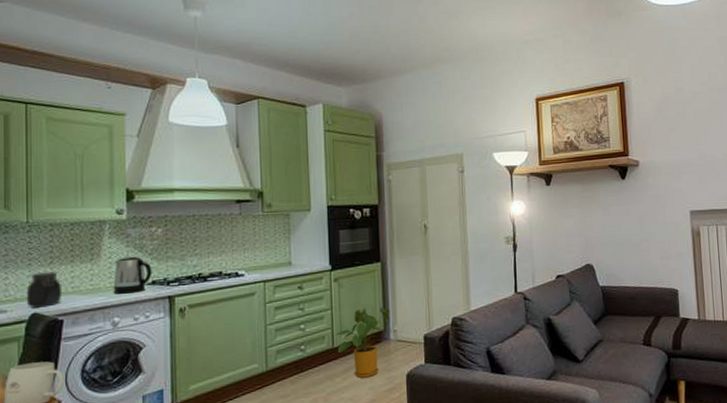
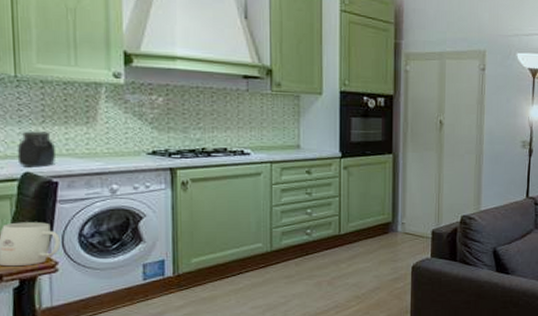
kettle: present [113,256,152,294] -> none [111,123,153,162]
house plant: present [335,307,390,379] -> none [342,198,399,267]

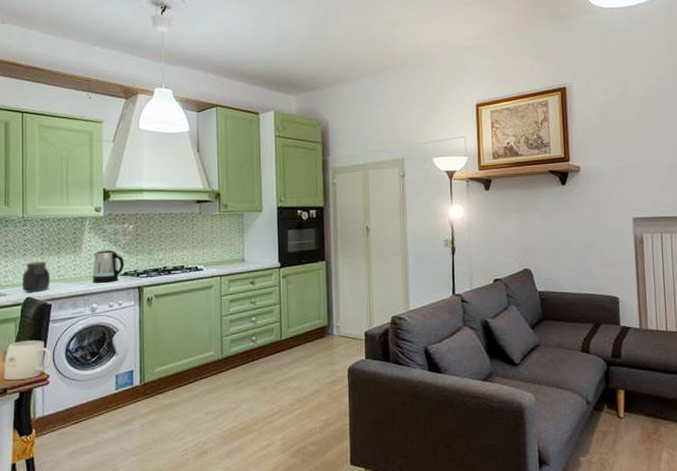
kettle: none [111,123,153,162] -> present [92,249,125,283]

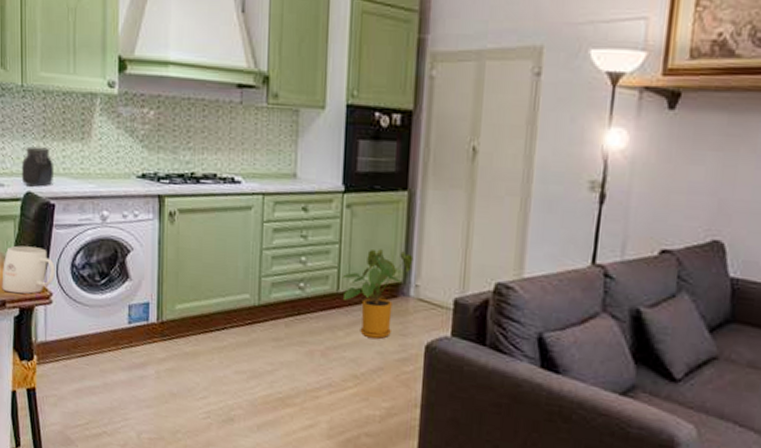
kettle: present [92,249,125,283] -> none [103,140,143,186]
house plant: none [283,303,334,370] -> present [342,249,414,339]

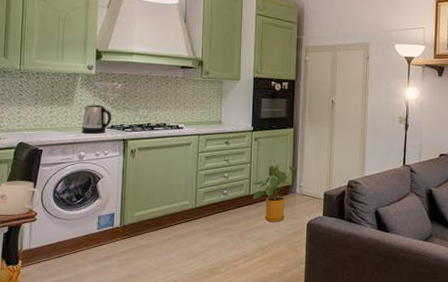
jar: present [21,146,53,187] -> none [15,110,42,138]
kettle: none [103,140,143,186] -> present [81,104,112,134]

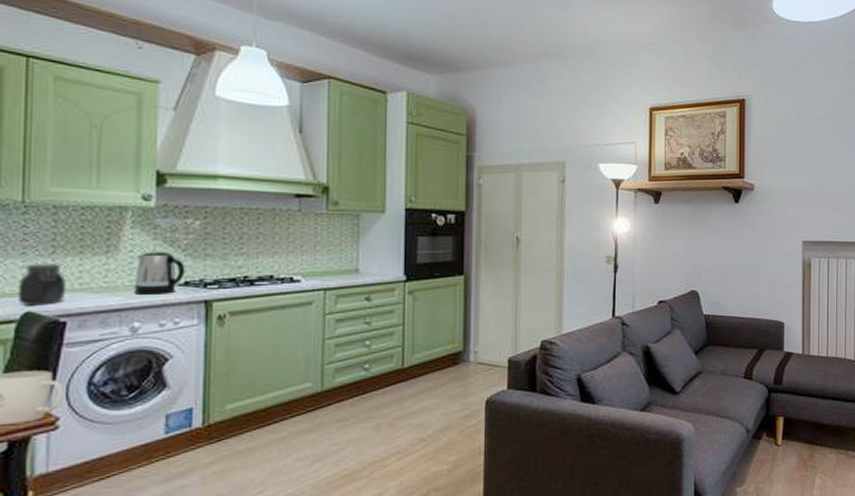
jar: none [15,110,42,138] -> present [17,264,65,306]
house plant: present [252,165,298,223] -> none [406,325,471,404]

